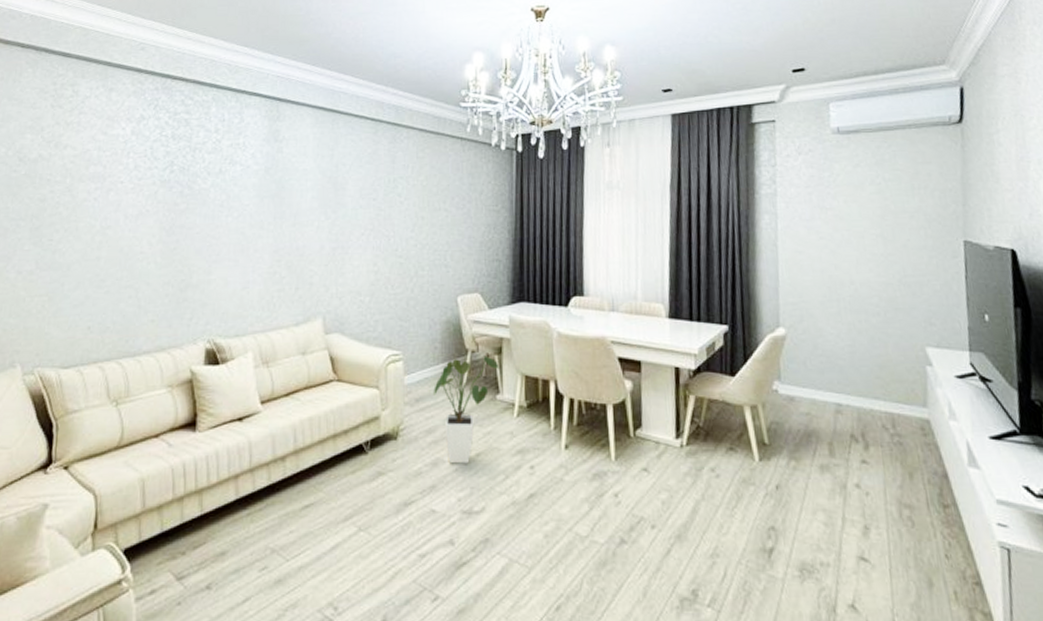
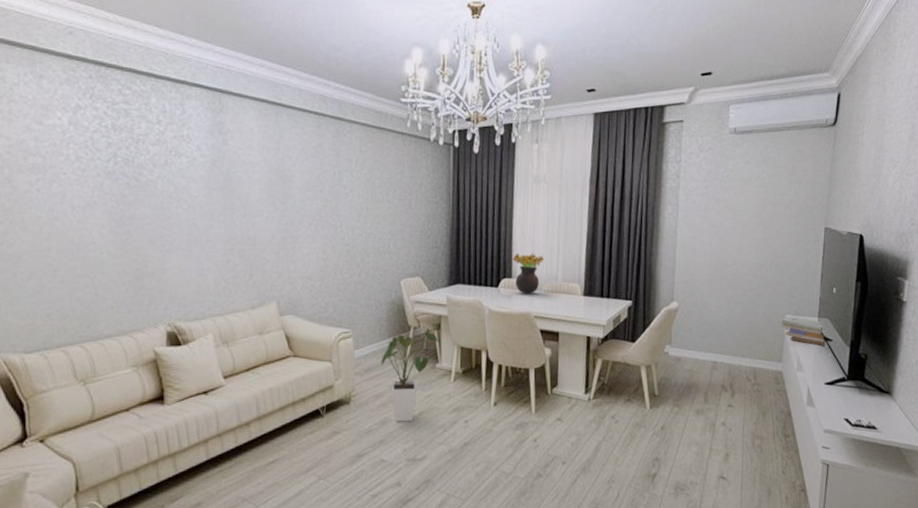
flower arrangement: none [583,267,620,315] -> present [512,253,544,294]
books: none [916,349,988,389] -> present [778,316,829,347]

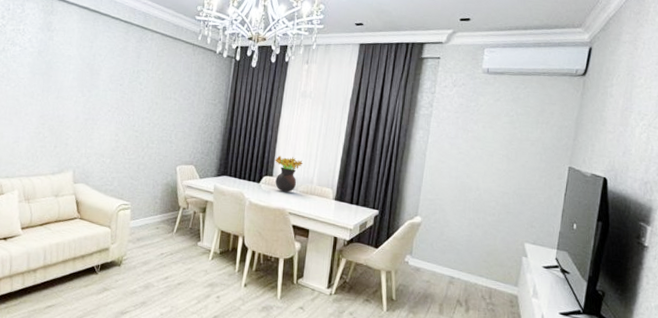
house plant: present [381,330,438,422] -> none [151,211,203,289]
books: present [778,316,829,347] -> none [517,245,566,278]

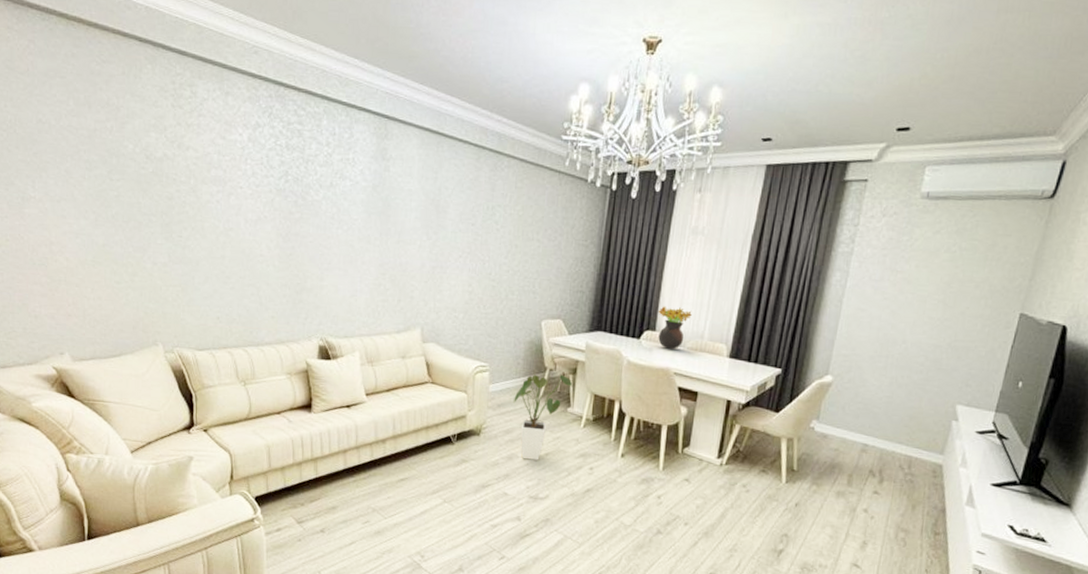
house plant: none [151,211,203,289] -> present [513,373,573,460]

